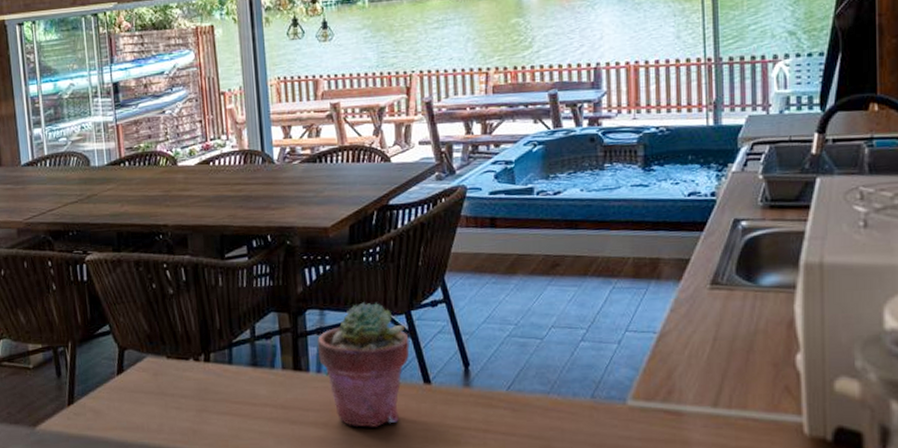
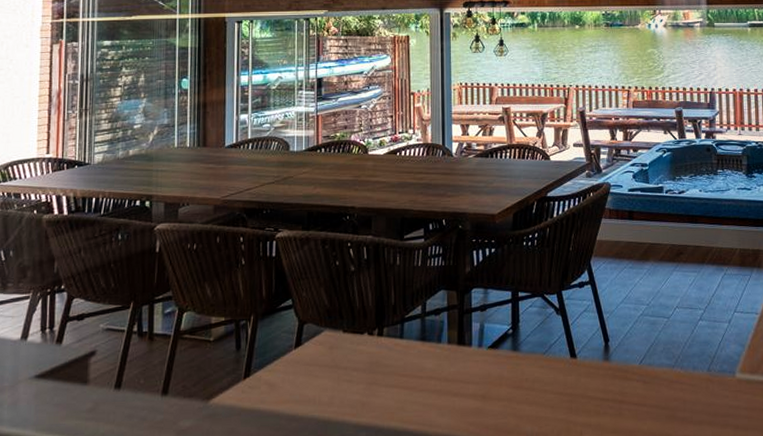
potted succulent: present [317,302,410,427] -> none [480,282,560,399]

